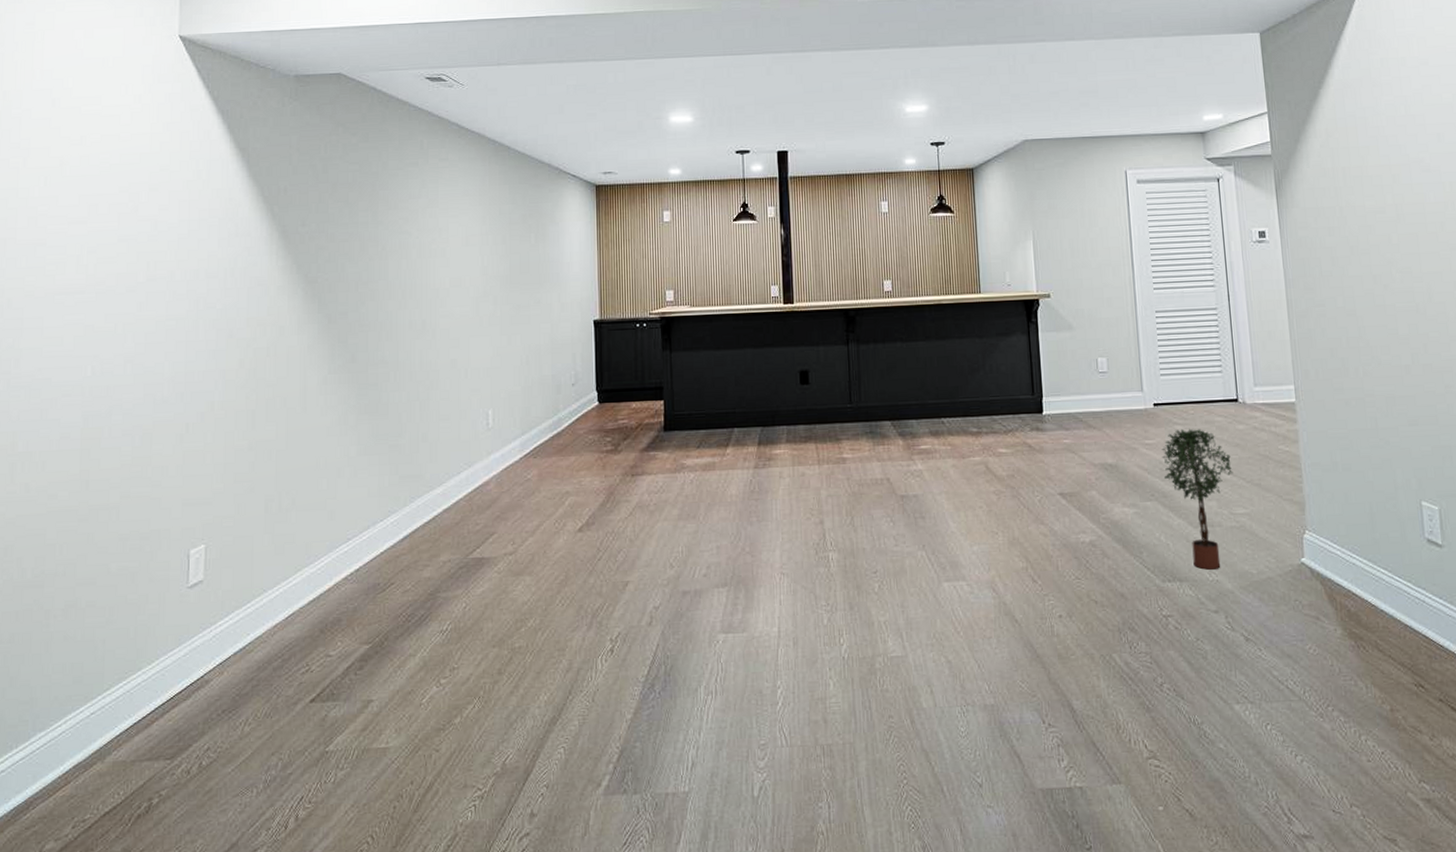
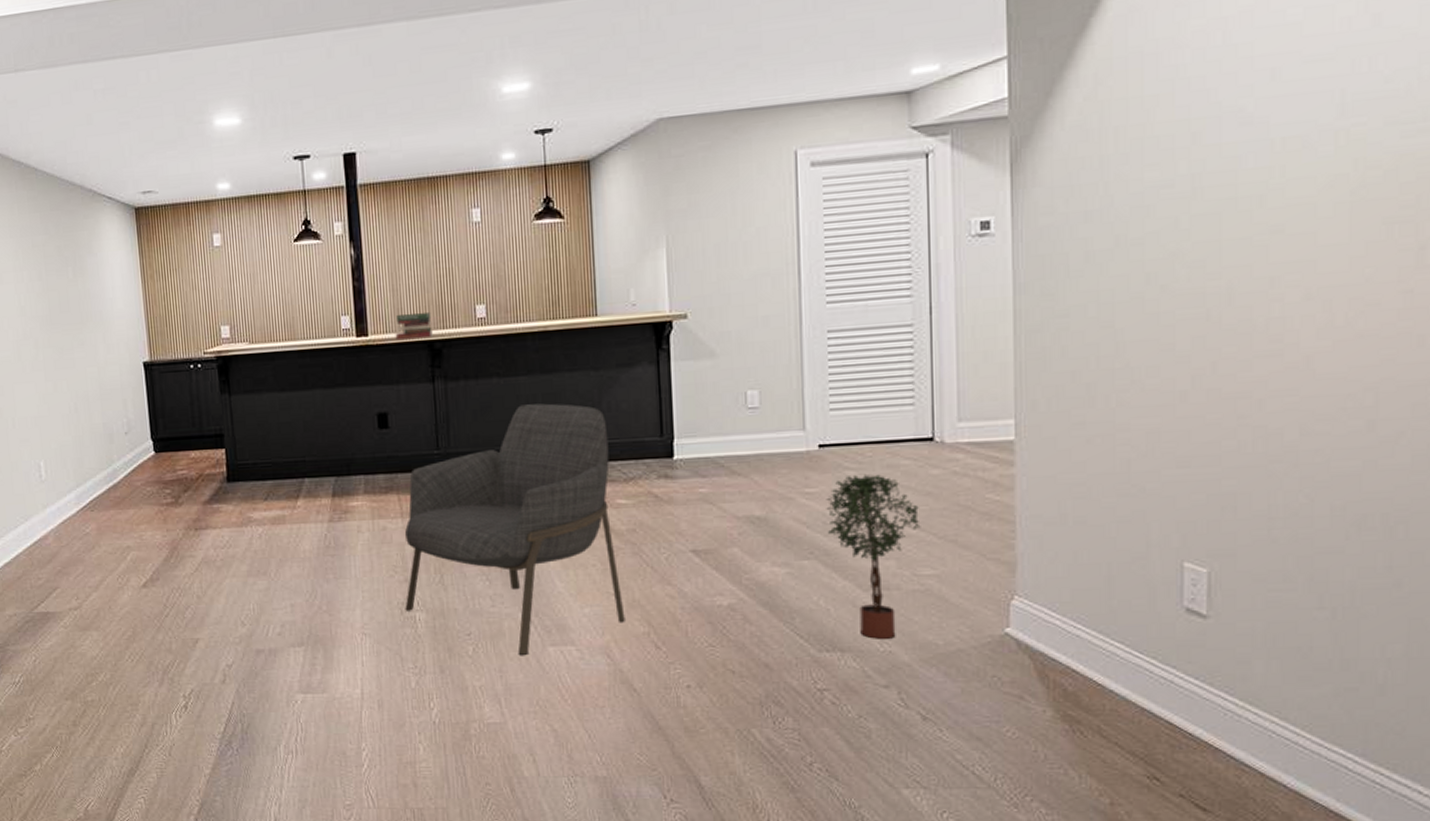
books: none [816,284,848,308] -> present [395,311,433,341]
armchair: none [819,365,1007,592] -> present [404,403,625,656]

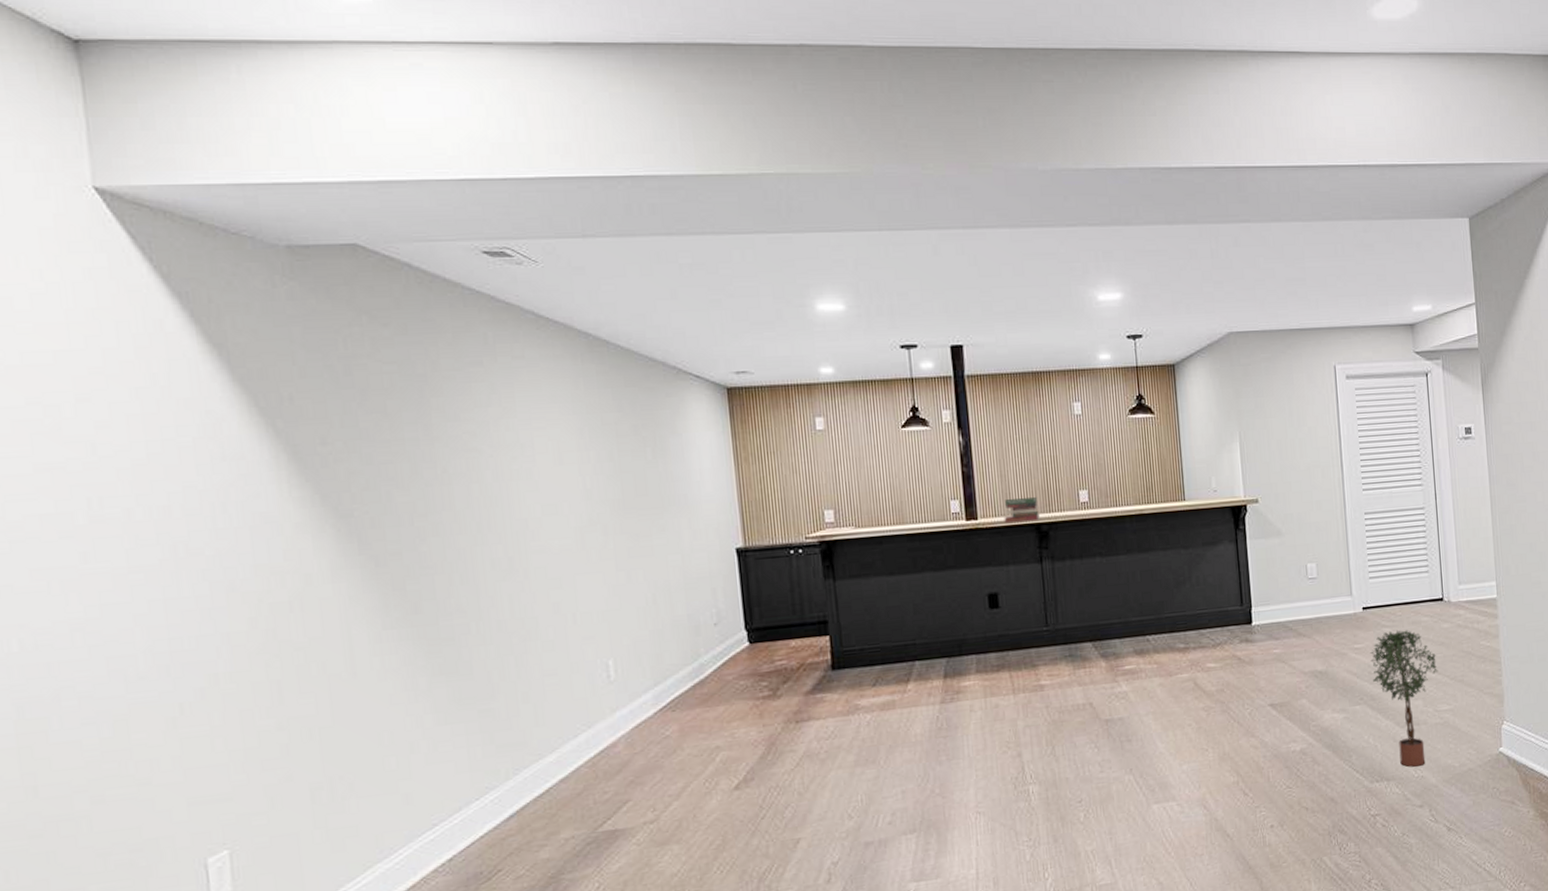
armchair: present [404,403,625,656] -> none [1016,579,1218,817]

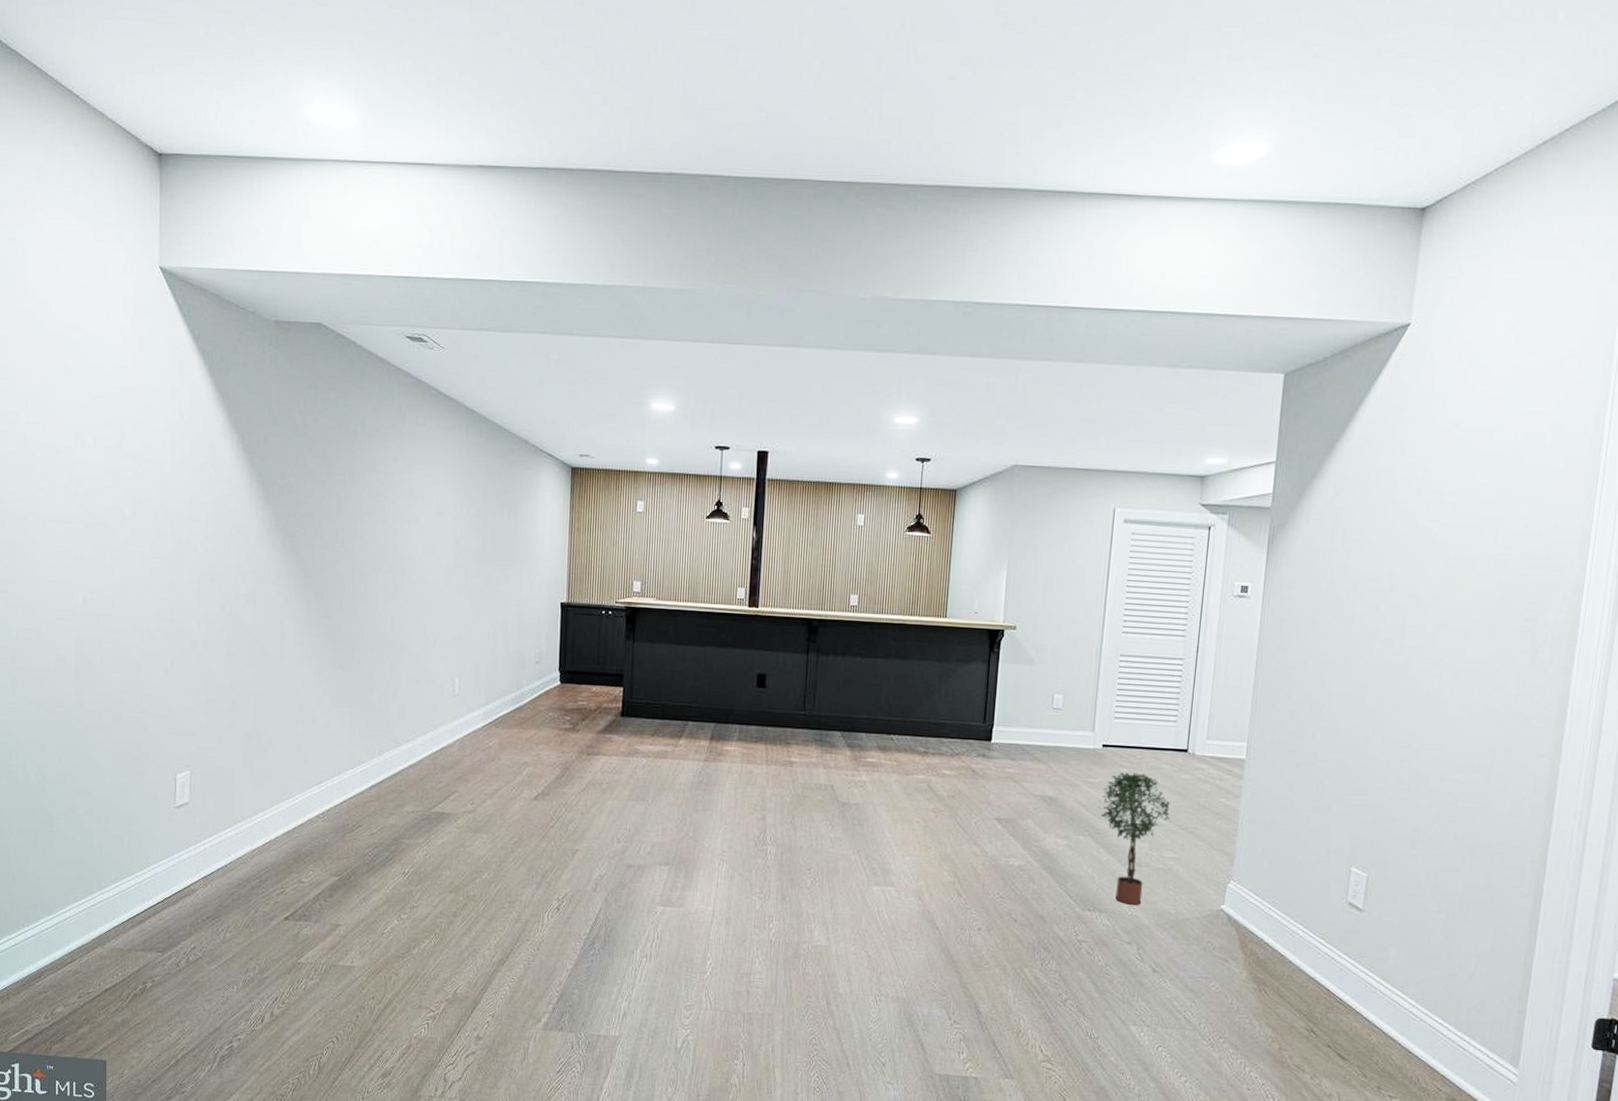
books: present [1004,496,1040,524] -> none [781,592,813,617]

